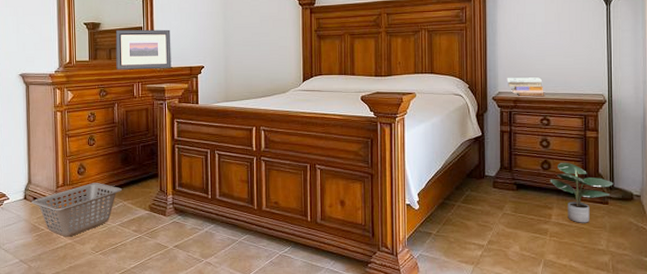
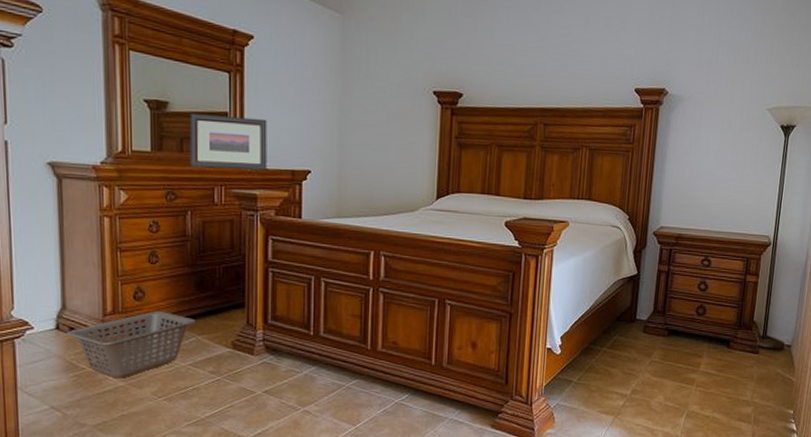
books: present [506,77,544,97] -> none [670,211,709,235]
potted plant: present [550,162,613,223] -> none [703,307,767,373]

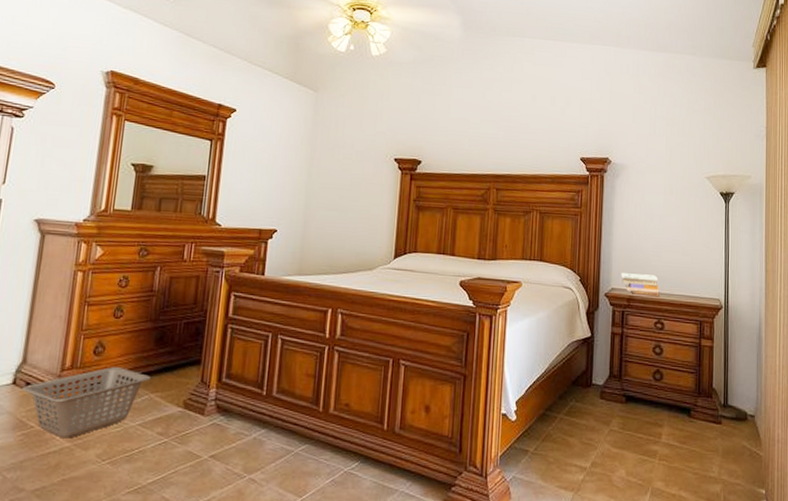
picture frame: present [189,113,267,171] -> none [165,175,241,230]
books: none [670,211,709,235] -> present [621,273,659,297]

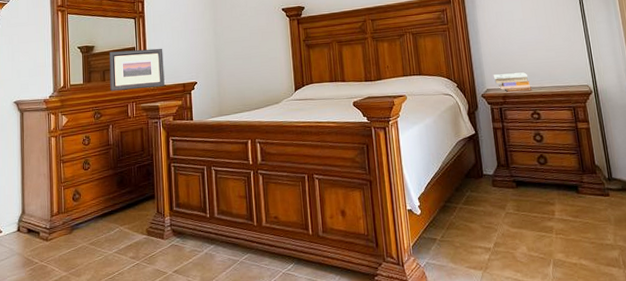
laundry basket: present [22,367,151,439] -> none [25,208,119,270]
picture frame: none [165,175,241,230] -> present [109,48,165,91]

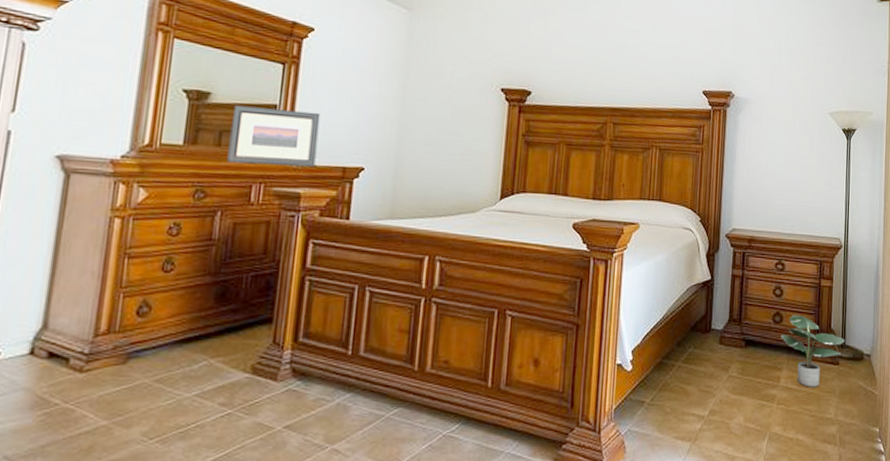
books: present [493,72,532,92] -> none [742,212,781,237]
potted plant: none [548,155,611,218] -> present [781,314,845,387]

